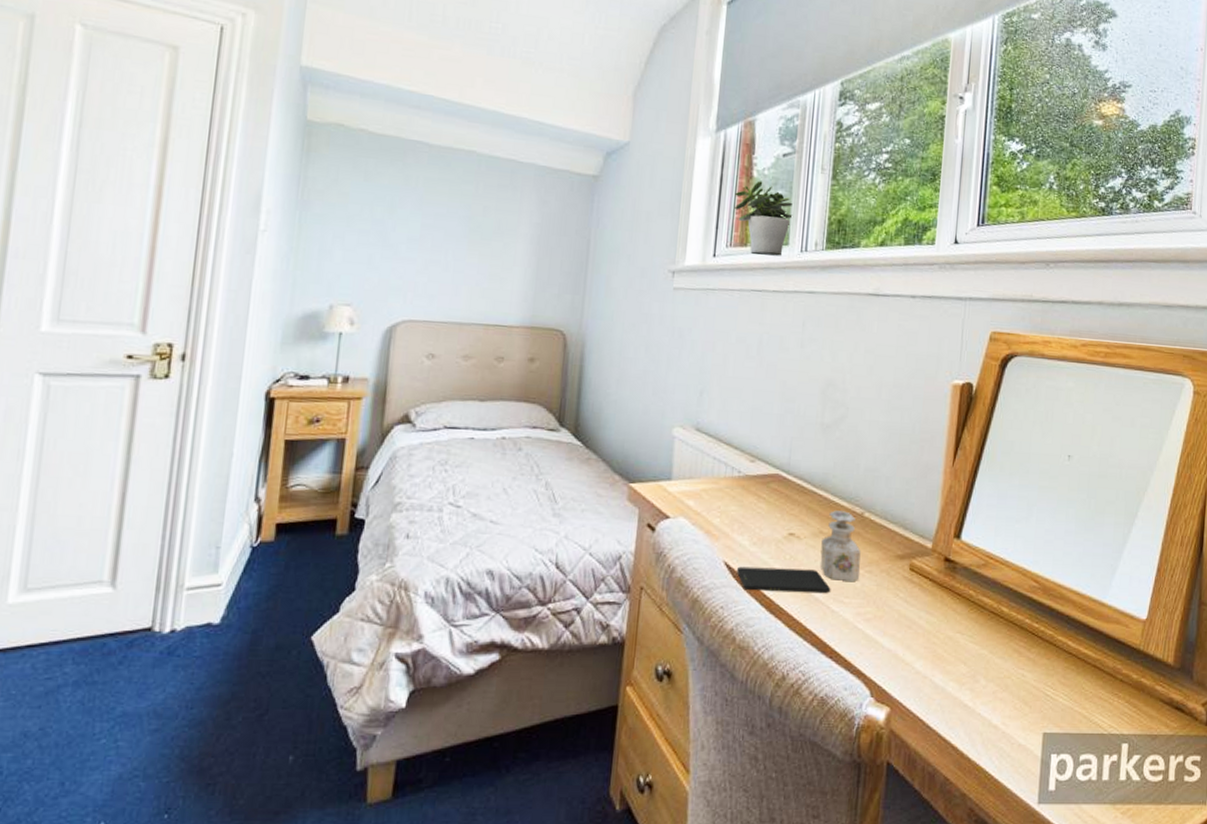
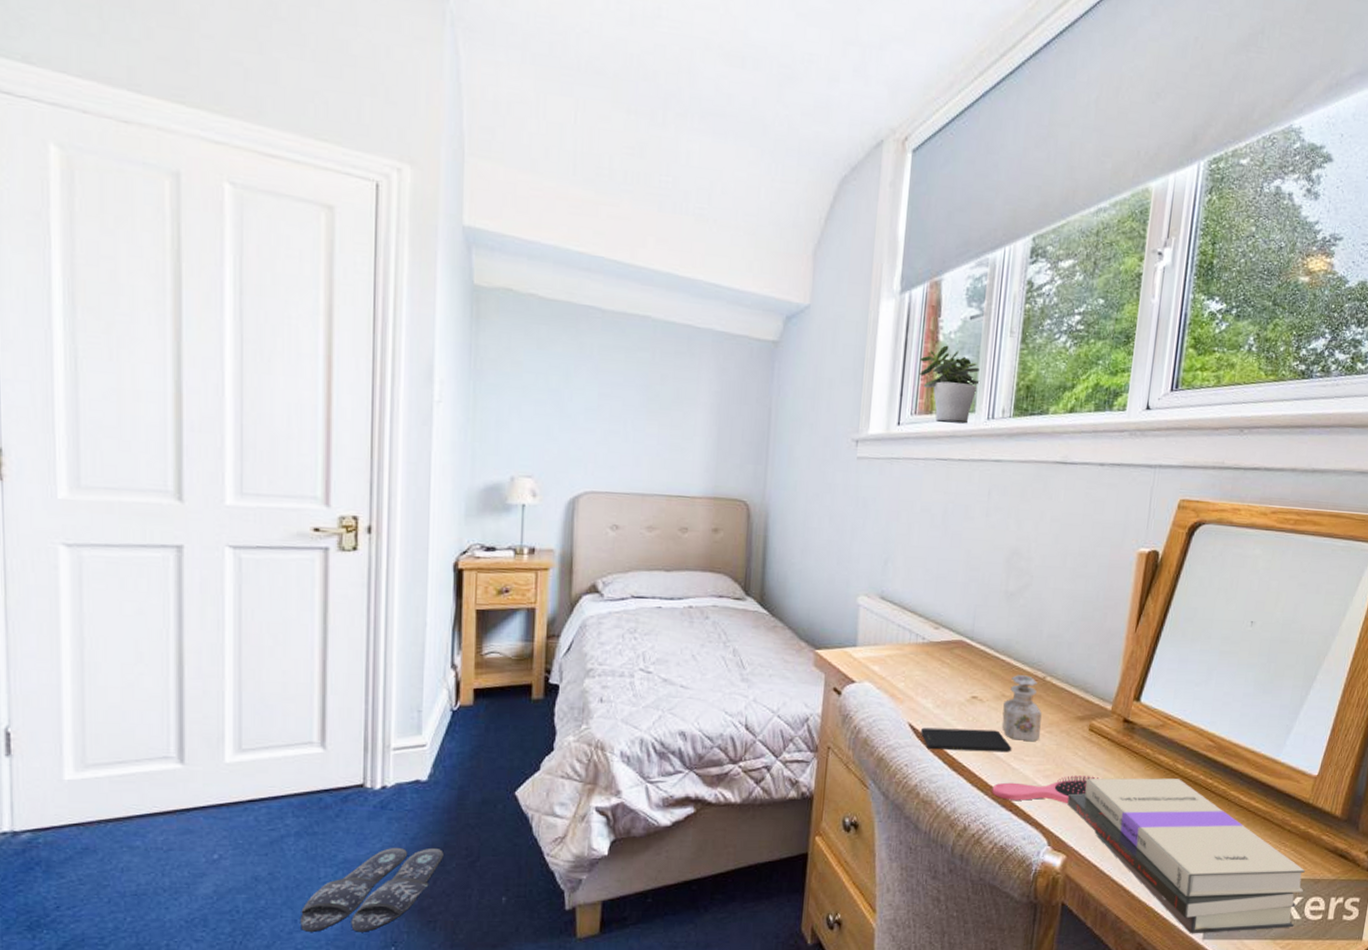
slippers: none [67,699,230,797] -> present [301,847,444,932]
hairbrush: none [811,619,926,651] -> present [992,775,1103,804]
books: none [890,622,1141,798] -> present [1067,778,1305,934]

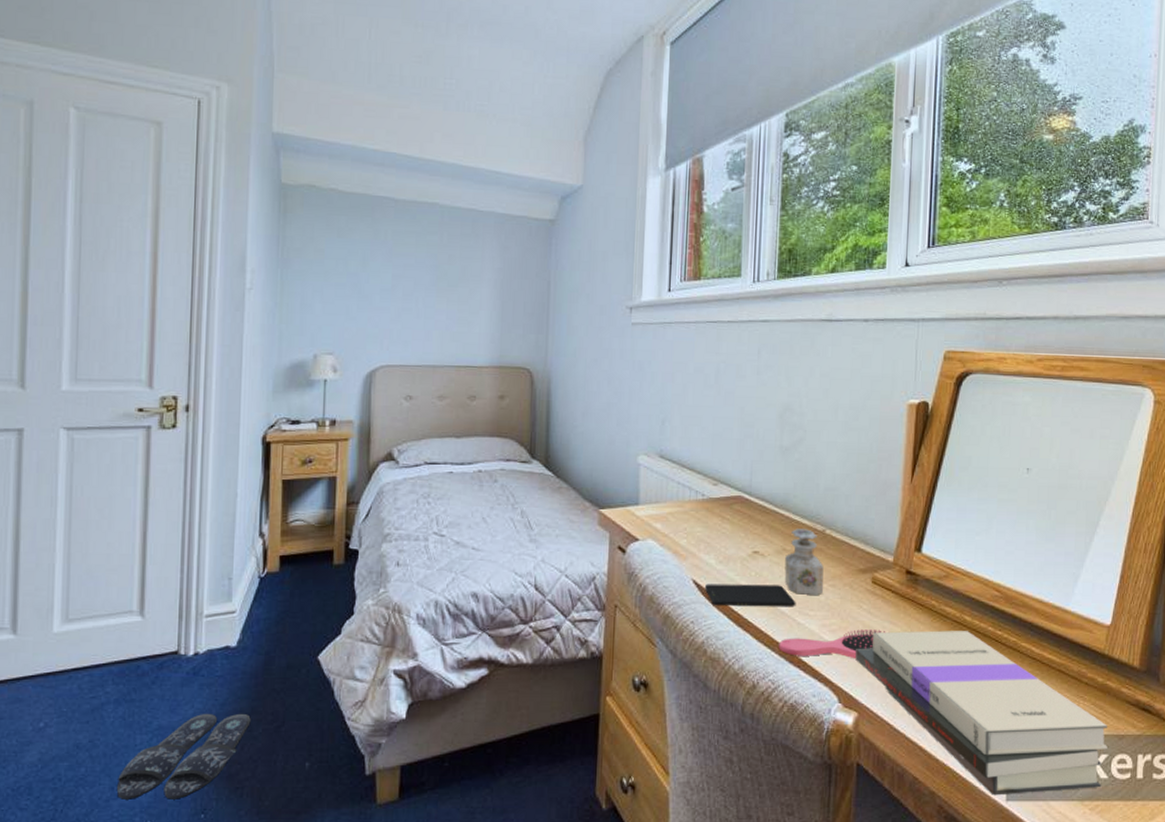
potted plant: present [920,345,980,424] -> none [686,215,744,288]

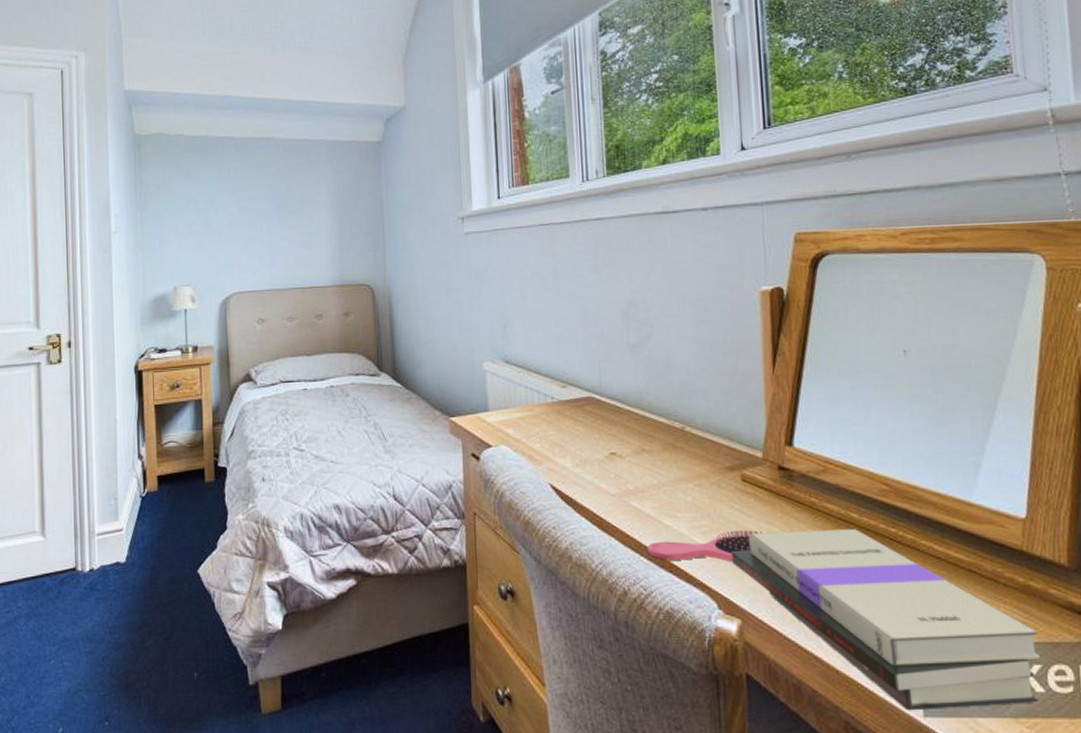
slippers: present [117,713,251,799] -> none [32,625,143,707]
smartphone: present [704,584,796,607] -> none [563,486,661,511]
perfume bottle: present [784,529,824,596] -> none [644,427,690,497]

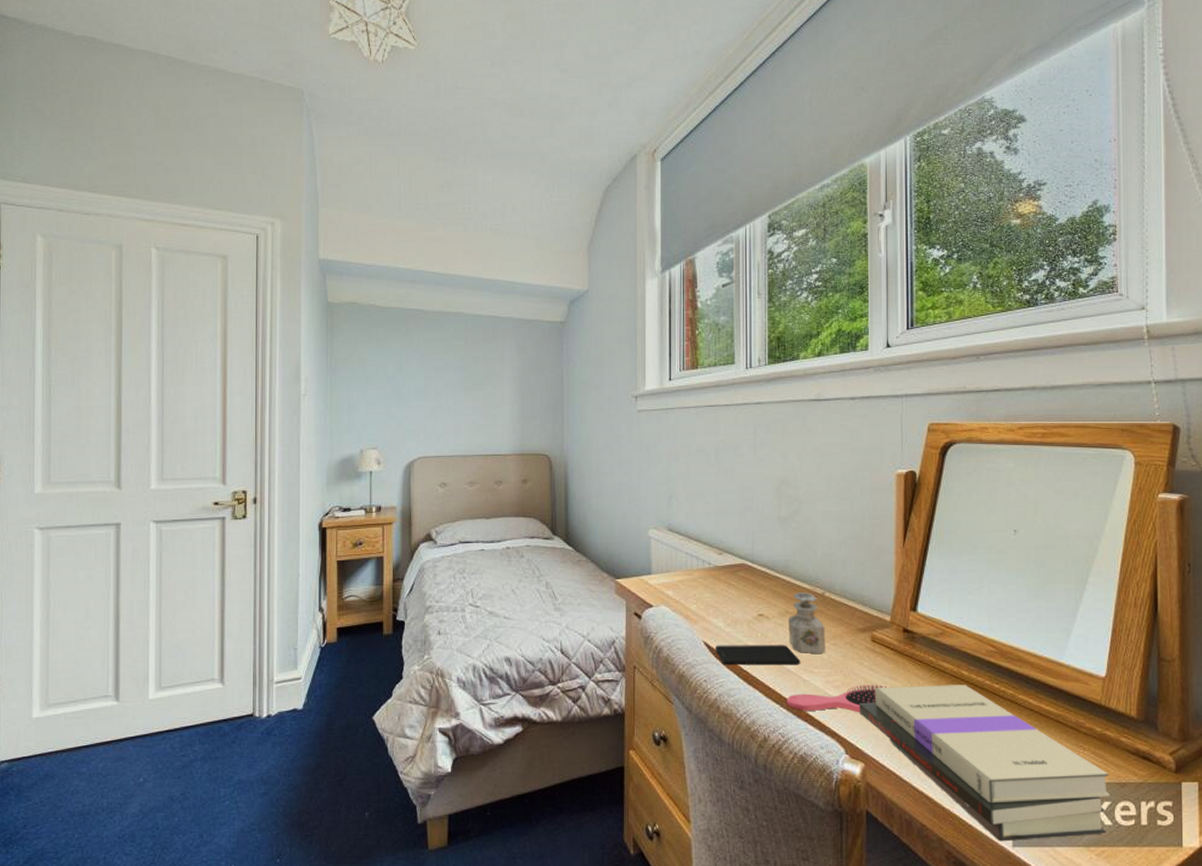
smartphone: none [563,486,661,511] -> present [714,645,801,666]
perfume bottle: none [644,427,690,497] -> present [788,592,826,654]

